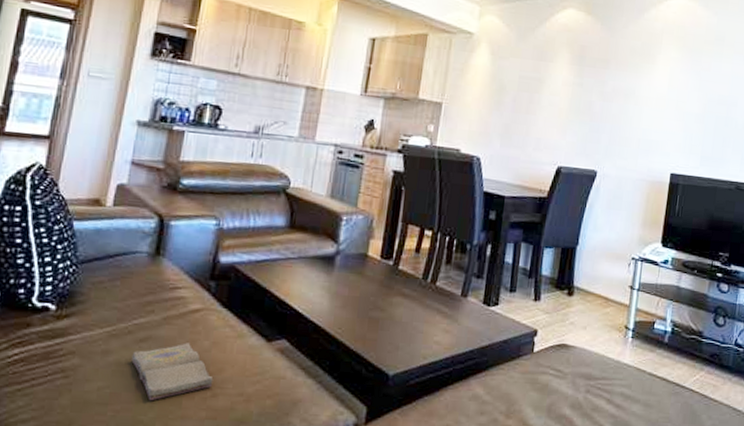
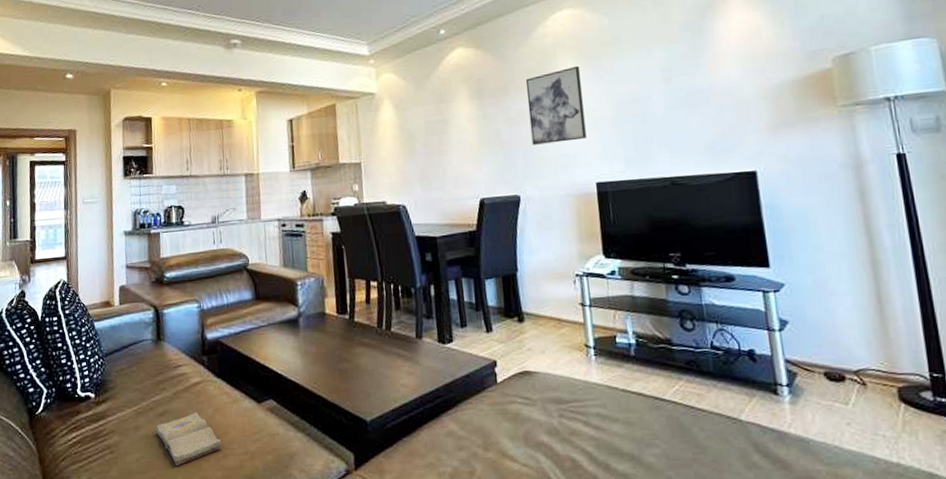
wall art: none [620,56,681,129] -> present [526,65,587,145]

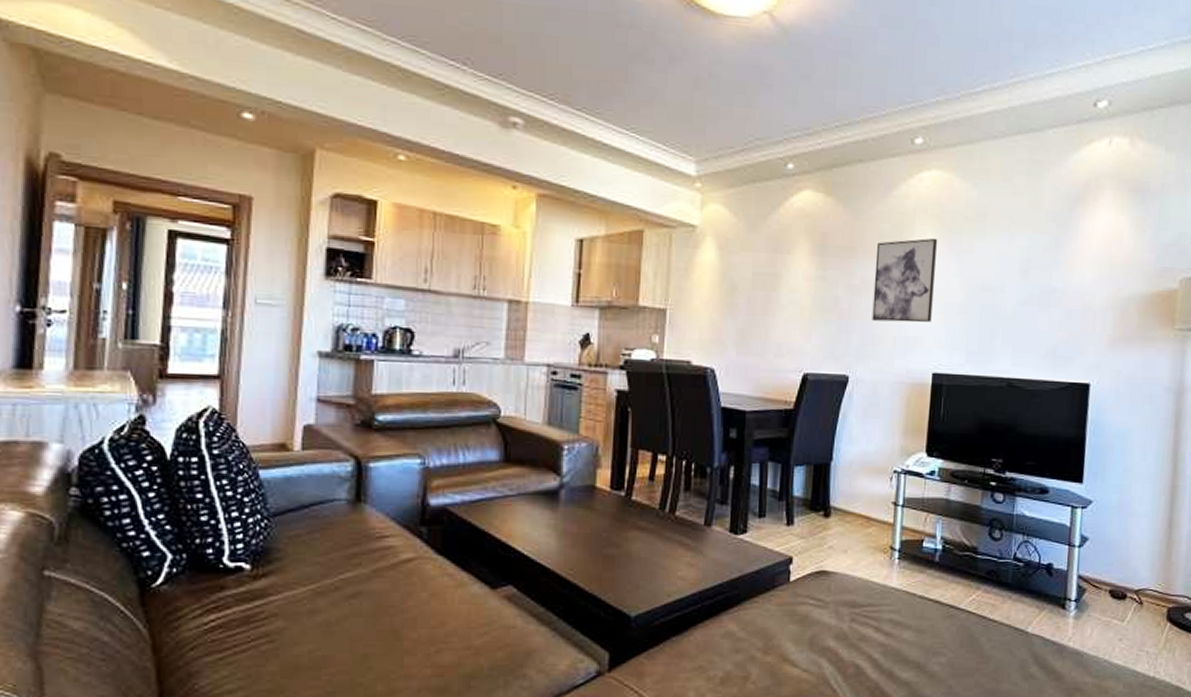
diary: present [156,412,222,466] -> none [342,596,436,662]

